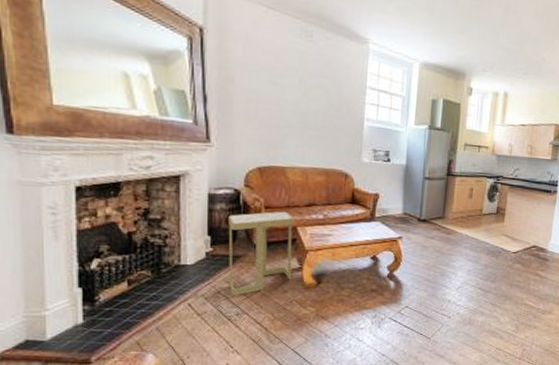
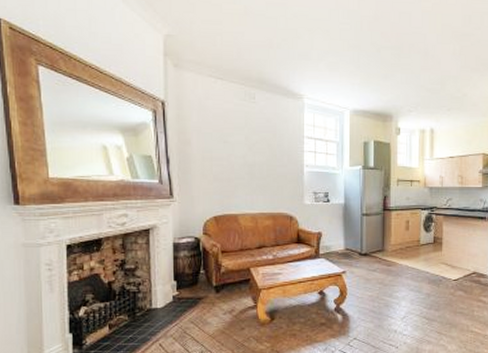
side table: present [228,211,294,295] -> none [191,254,247,334]

